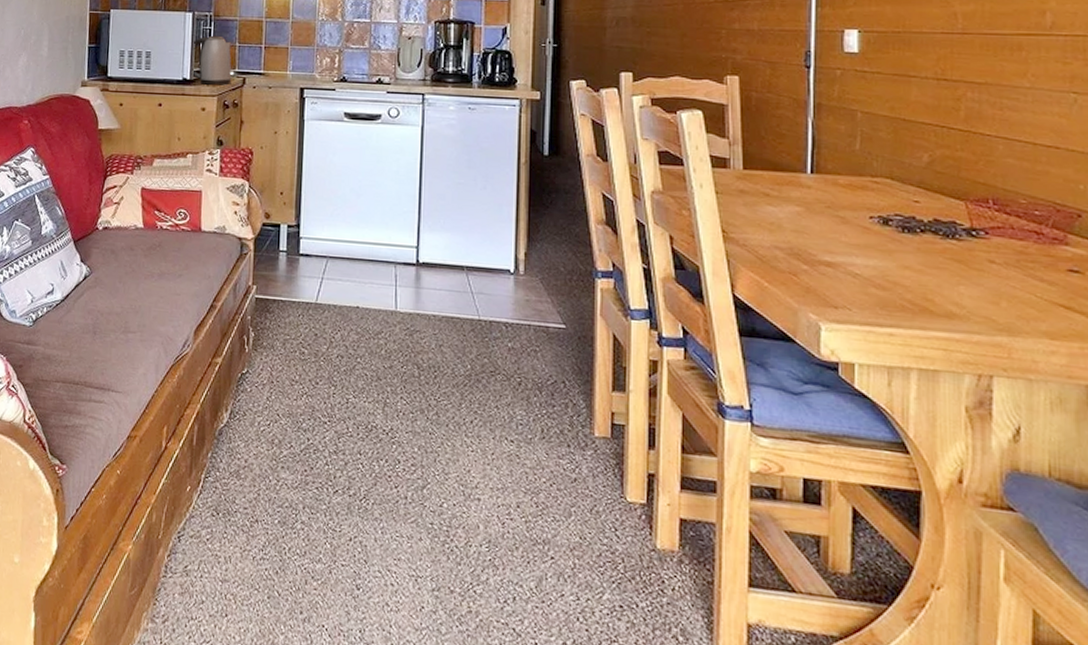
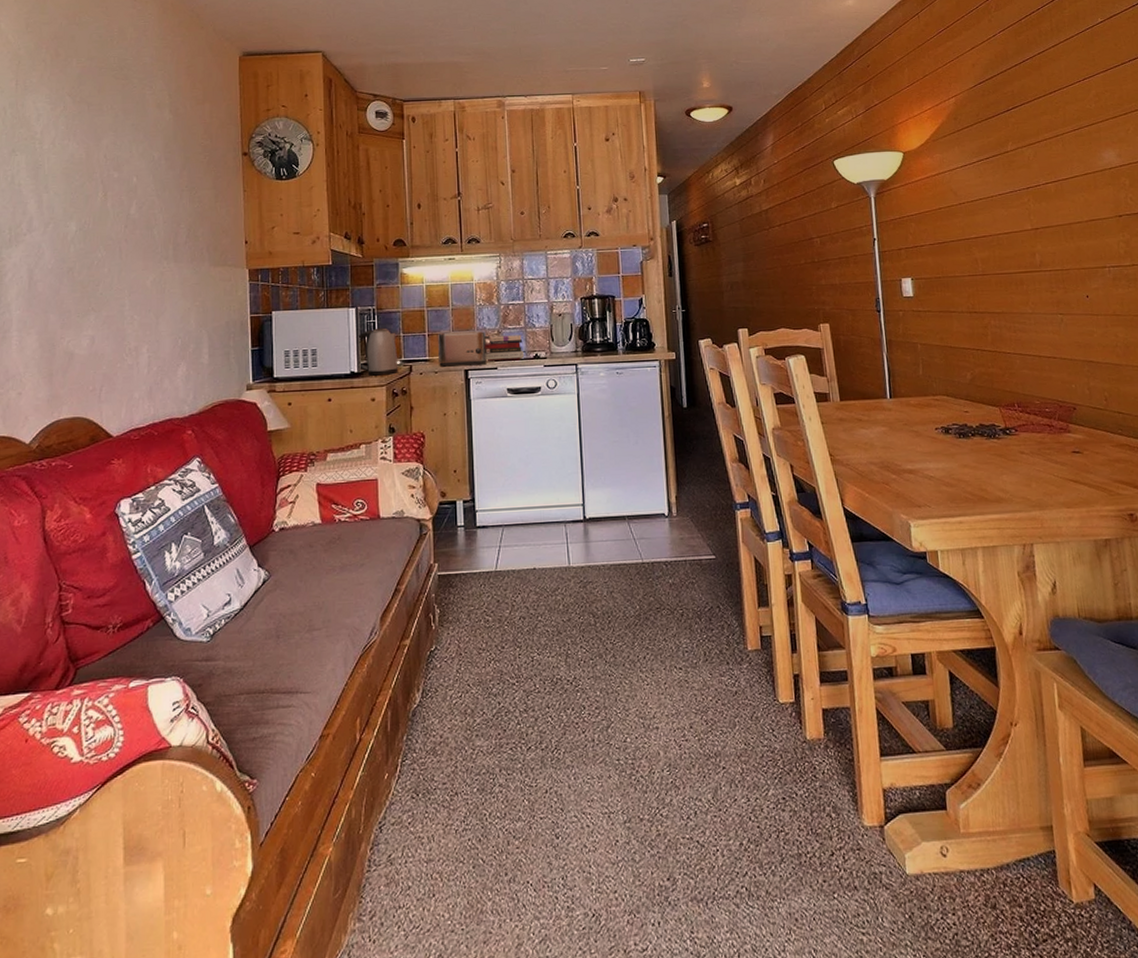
toaster: none [272,46,331,85] -> present [437,330,491,367]
books: none [324,55,366,84] -> present [486,335,524,362]

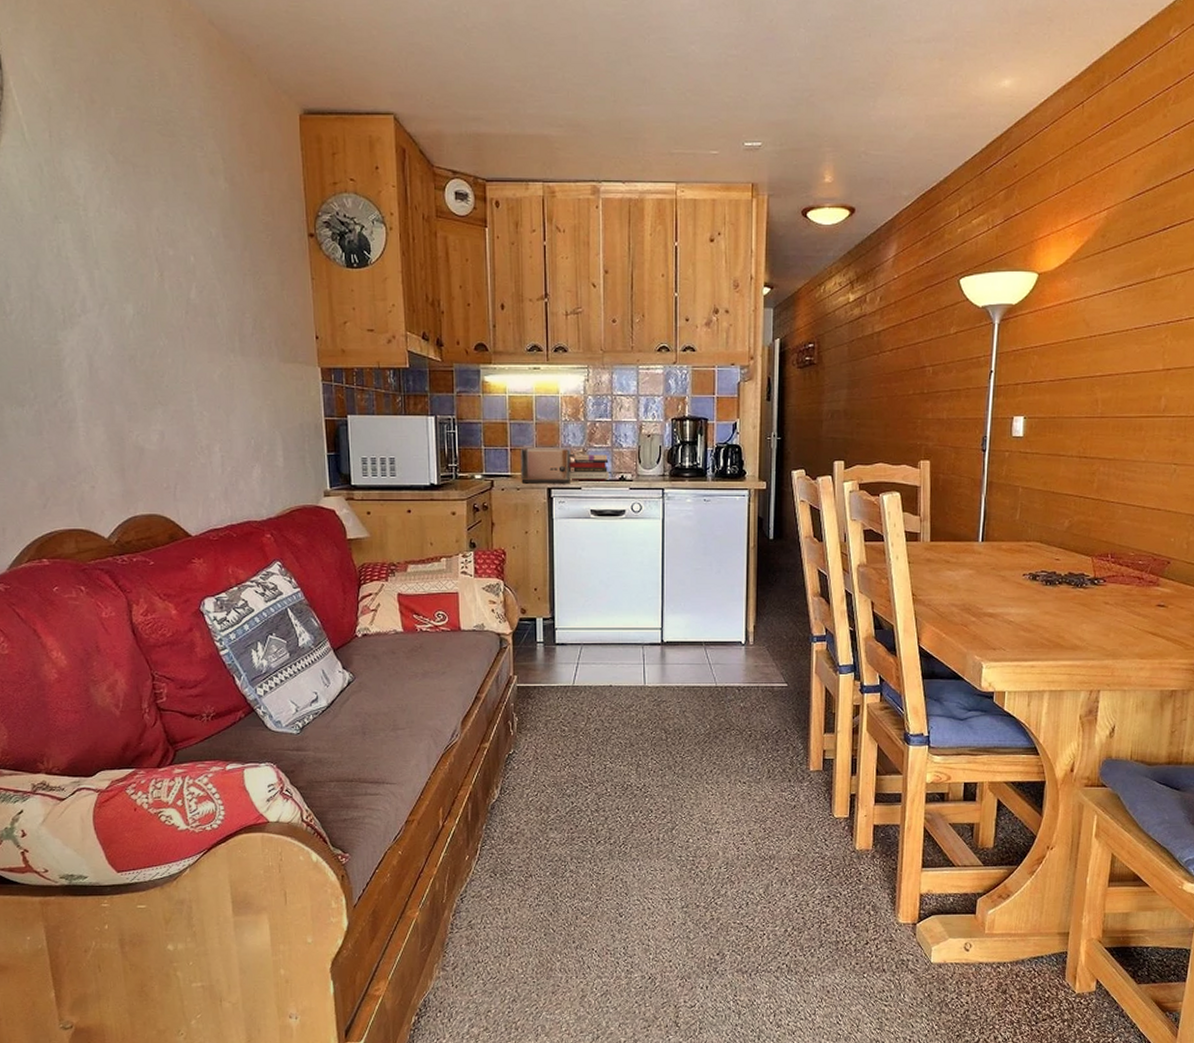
kettle: present [356,327,399,376] -> none [436,439,480,489]

